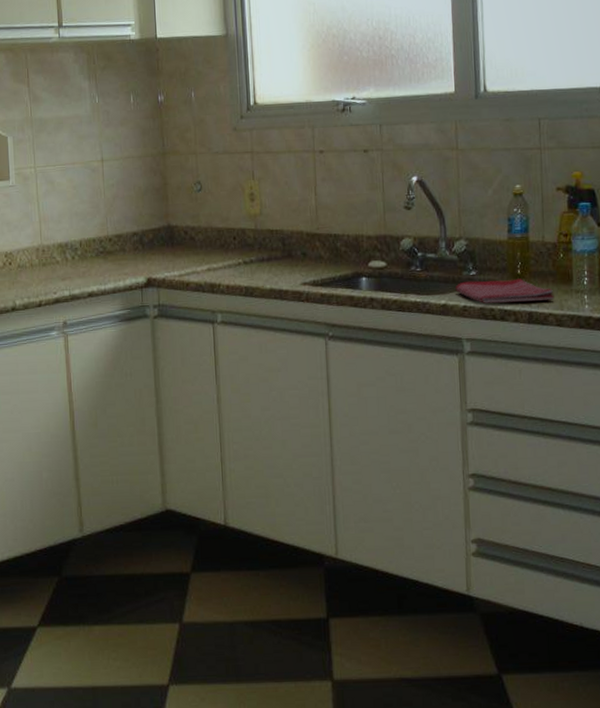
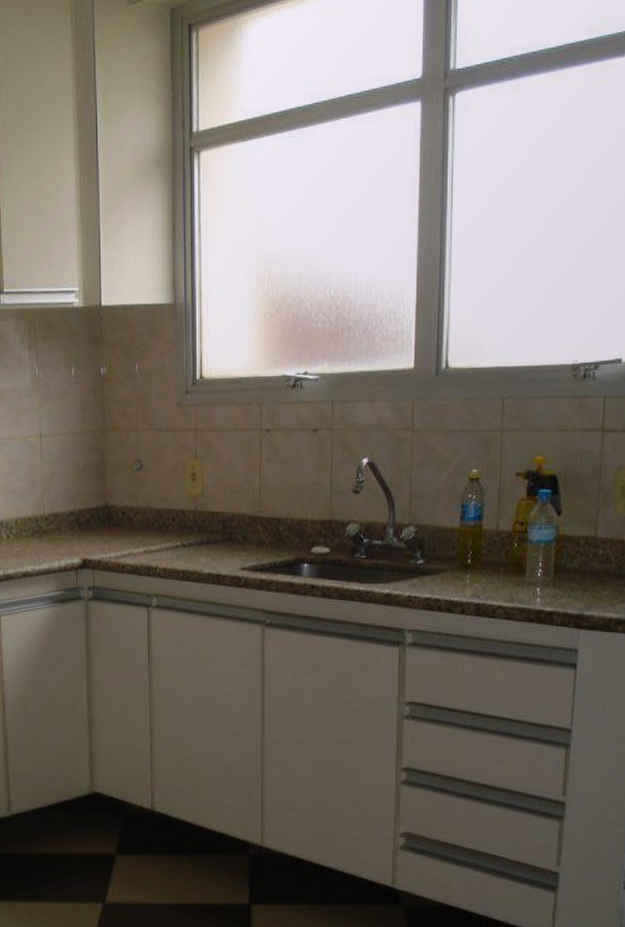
dish towel: present [455,278,555,304] -> none [401,568,505,595]

